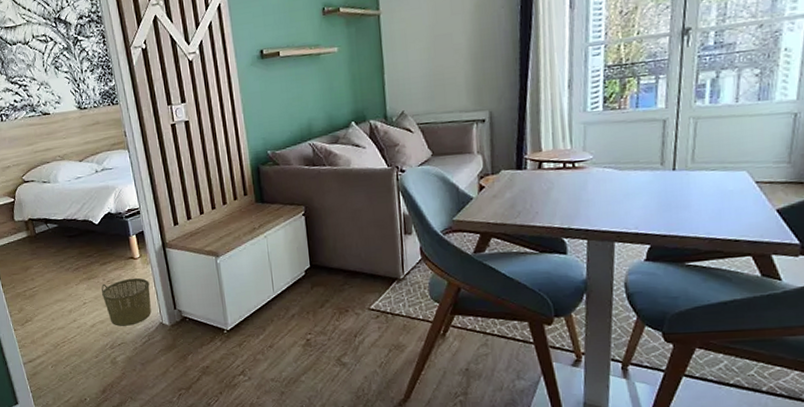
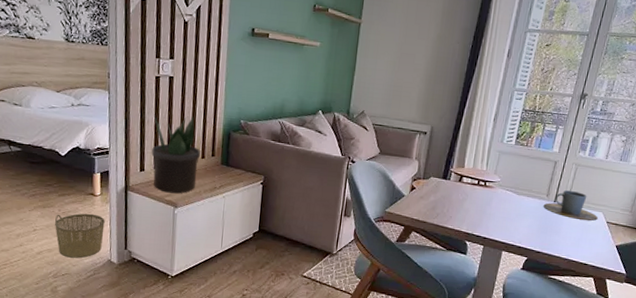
planter: none [176,158,234,243] -> present [151,114,200,194]
cup: none [658,151,741,186] -> present [543,190,598,221]

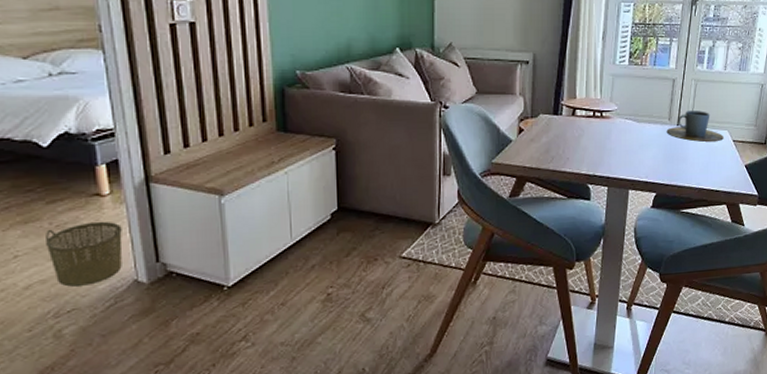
planter: present [151,114,200,194] -> none [173,73,246,178]

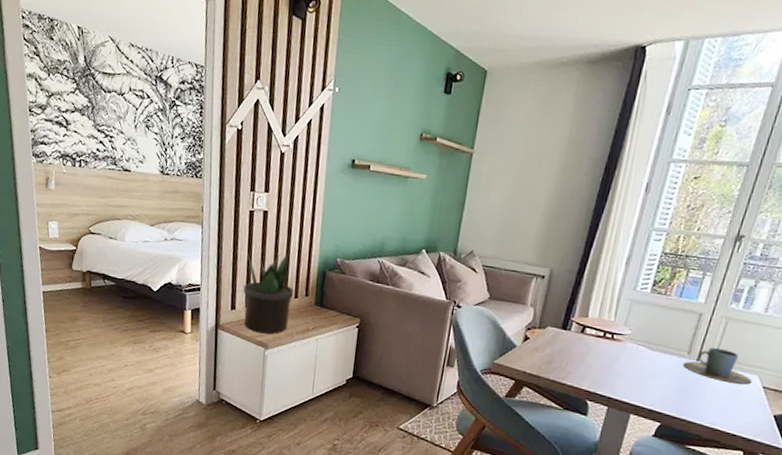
basket: present [46,221,123,287] -> none [145,350,195,397]
planter: none [173,73,246,178] -> present [243,250,293,334]

